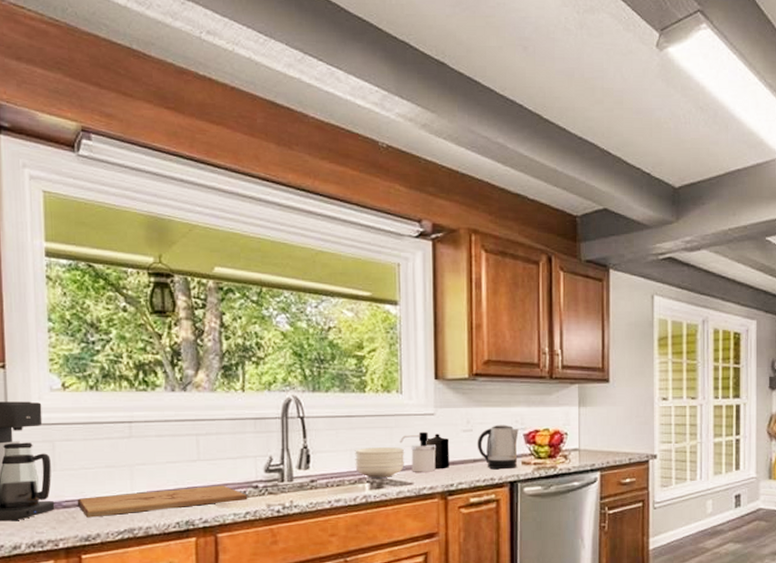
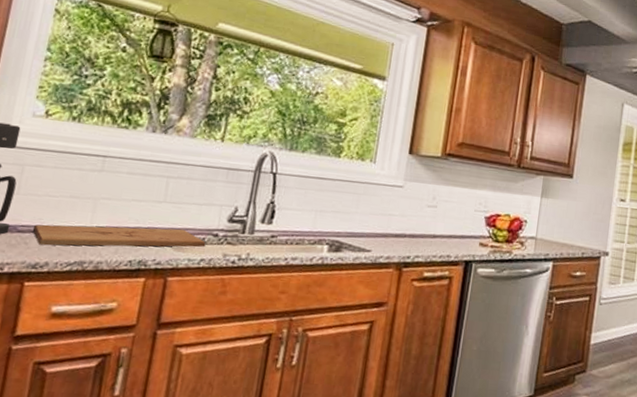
bowl: present [355,447,405,478] -> none [317,210,369,242]
soap dispenser: present [400,431,437,472] -> none [365,201,400,242]
canister: present [426,434,449,468] -> none [390,205,413,240]
kettle: present [477,424,519,470] -> none [438,204,481,249]

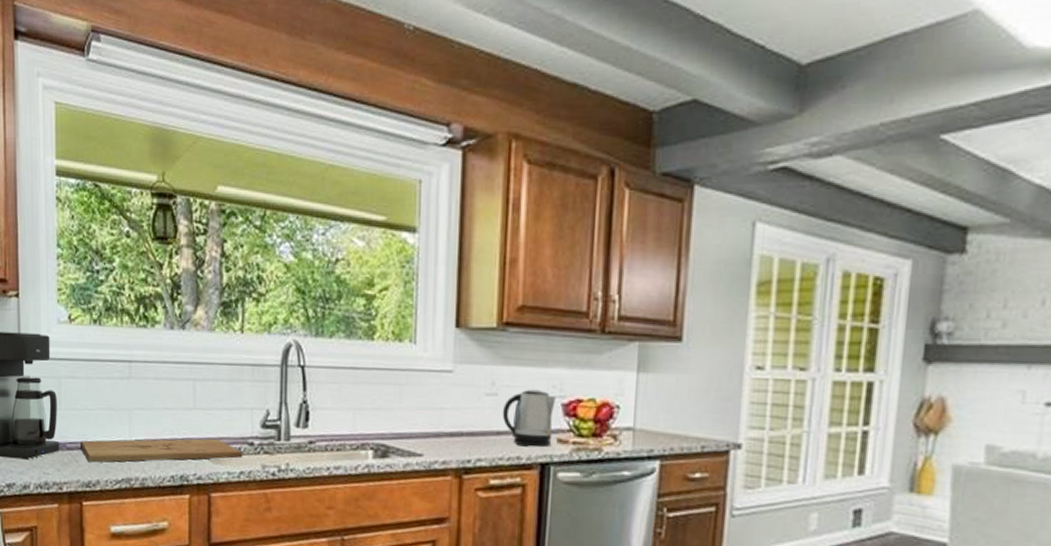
kettle: none [438,204,481,249] -> present [502,389,556,448]

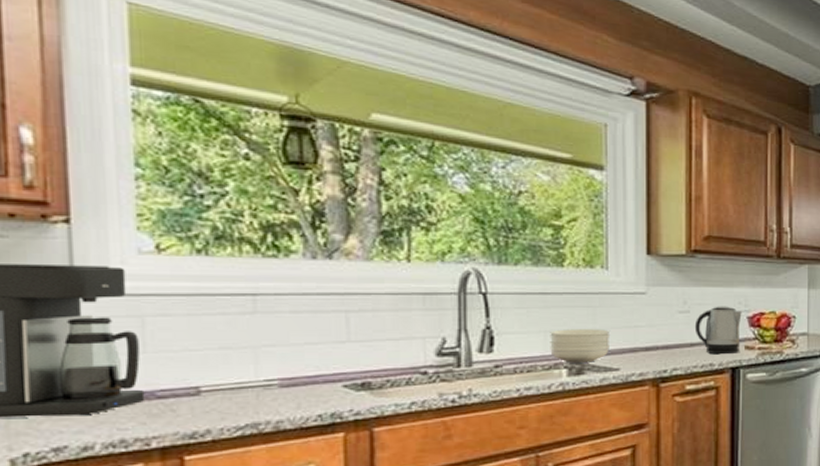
cutting board: present [79,438,243,463] -> none [177,371,414,410]
bowl: none [358,407,416,445] -> present [550,329,611,363]

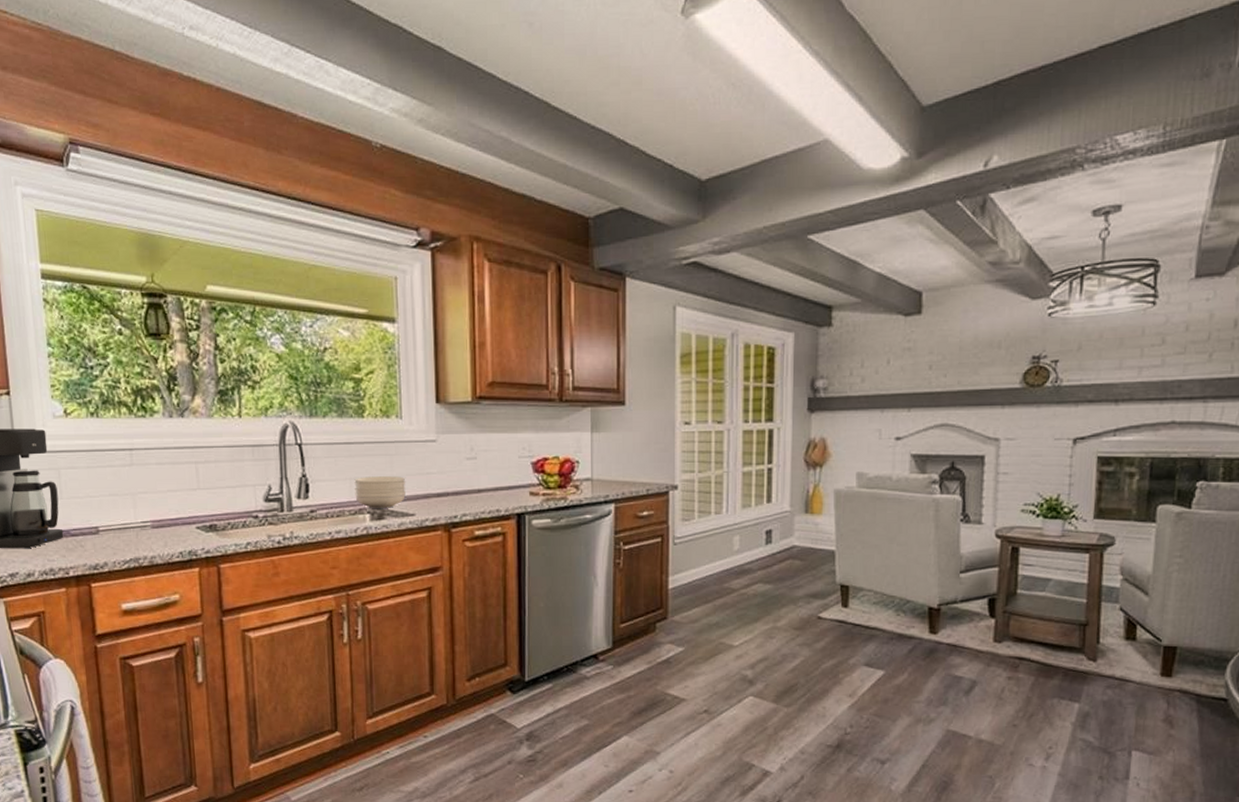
kettle: present [694,306,742,355] -> none [481,452,526,501]

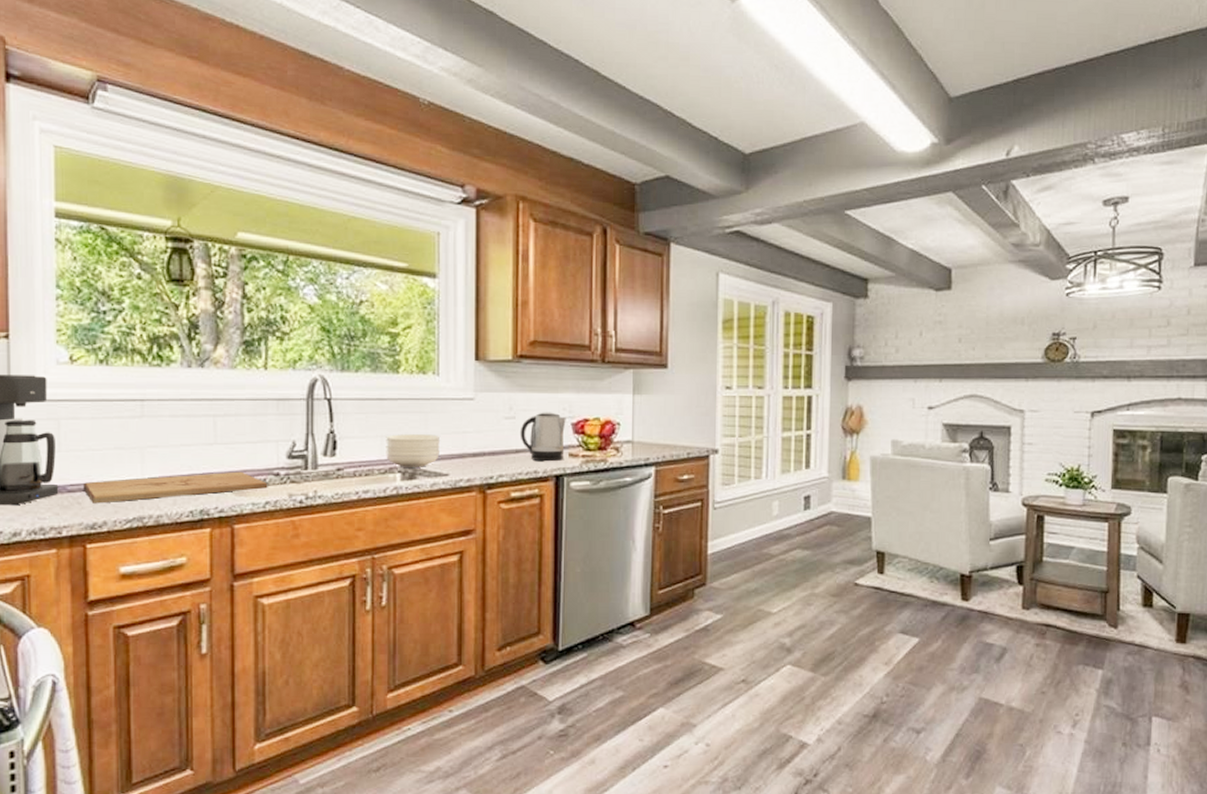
cutting board: none [84,514,249,546] -> present [83,471,268,504]
kettle: none [481,452,526,501] -> present [520,412,566,462]

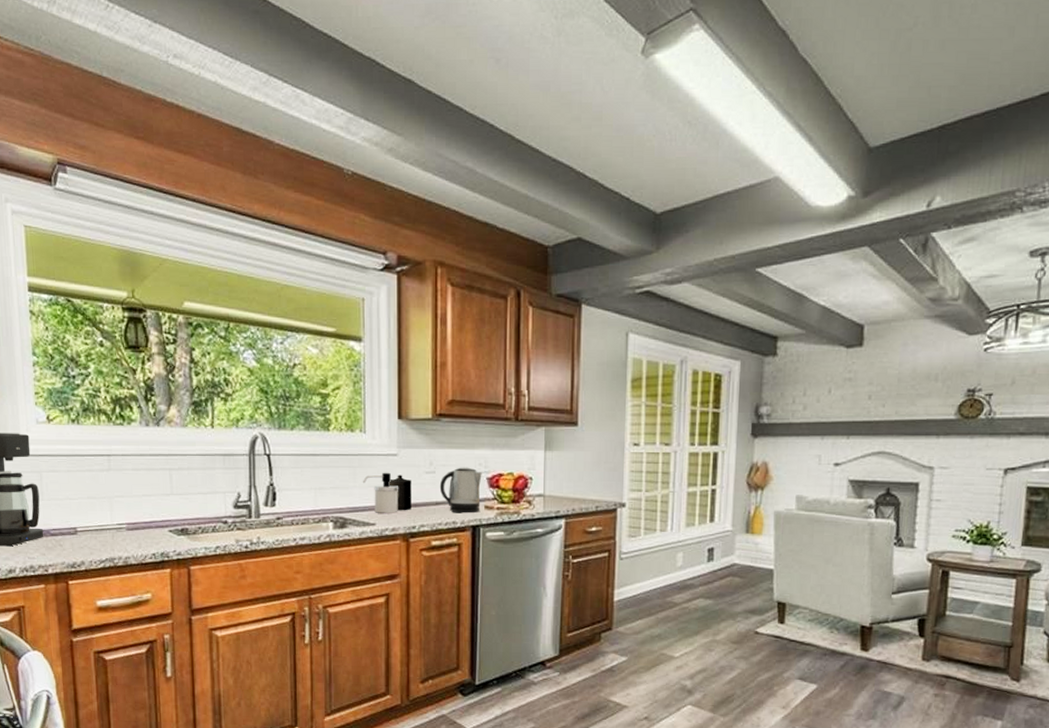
cutting board: present [83,471,268,504] -> none [63,519,218,546]
bowl: present [386,434,441,467] -> none [319,487,368,517]
soap dispenser: none [435,418,476,463] -> present [363,472,399,513]
canister: none [464,420,489,459] -> present [388,475,411,510]

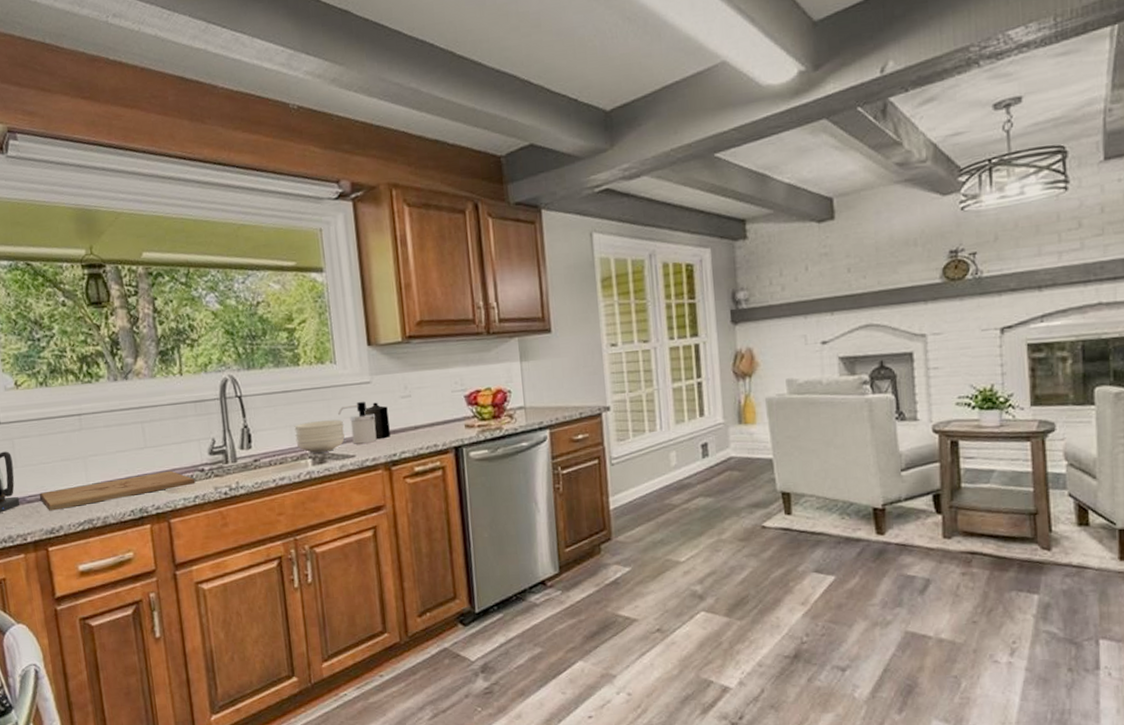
cutting board: none [63,519,218,546] -> present [39,470,196,511]
bowl: none [319,487,368,517] -> present [294,419,345,453]
kettle: present [439,467,482,514] -> none [416,387,461,436]

